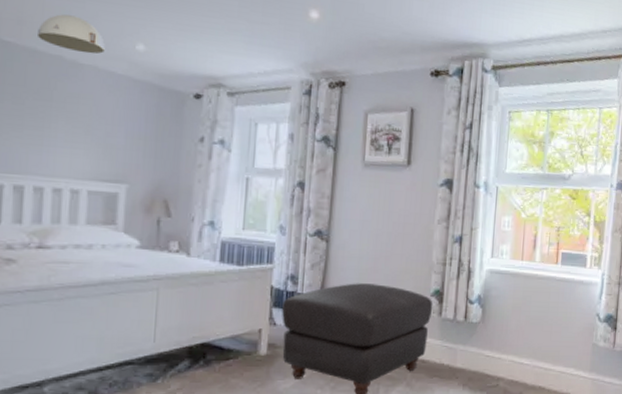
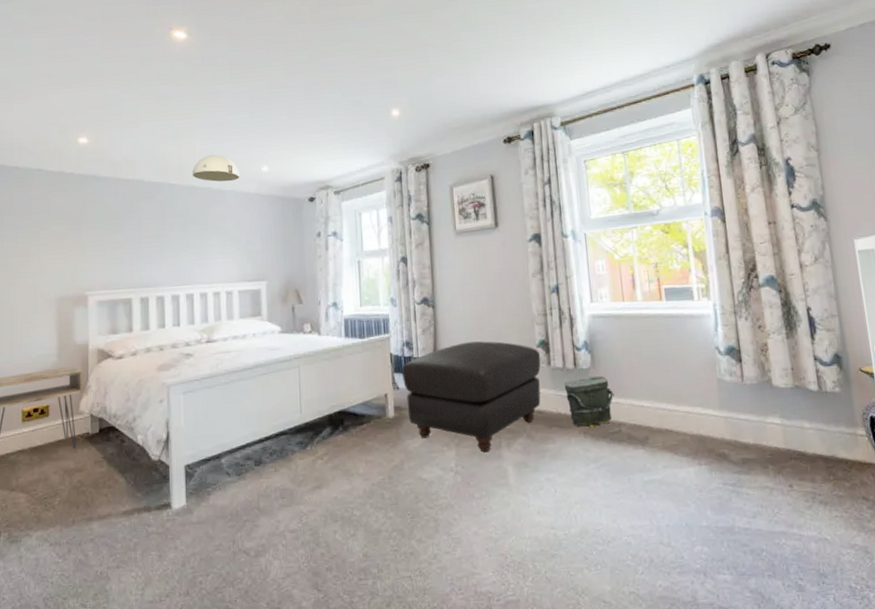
bag: none [451,330,498,380] -> present [565,375,614,428]

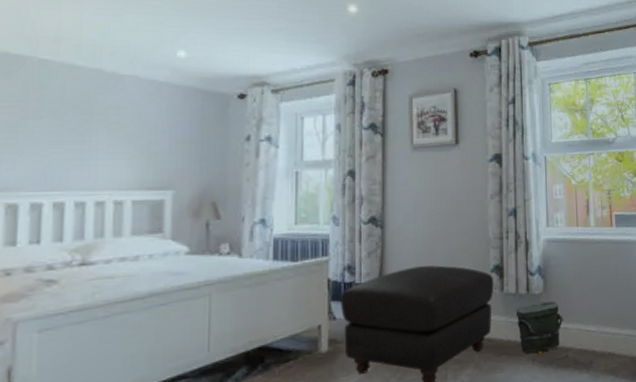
ceiling light: present [193,154,240,182] -> none [76,29,145,65]

